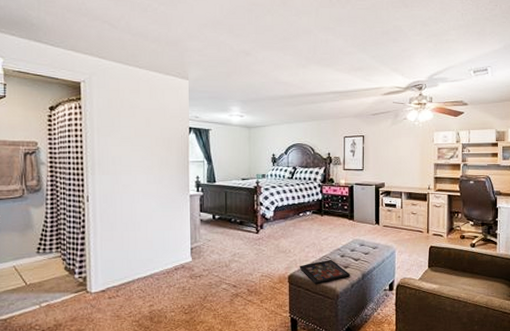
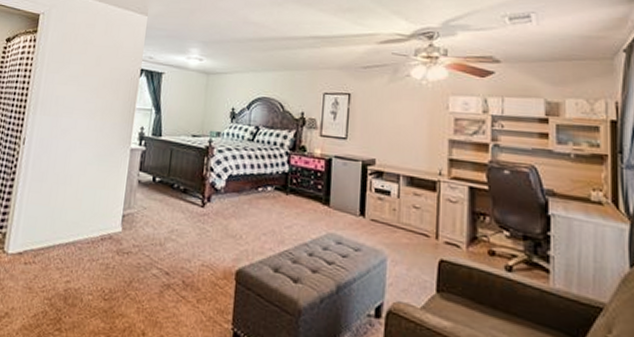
decorative tray: present [299,260,351,285] -> none [251,256,320,291]

